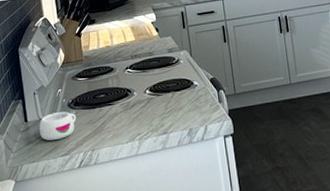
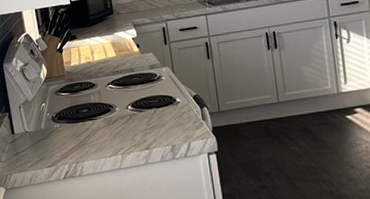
mug: present [39,111,77,141] -> none [25,125,61,152]

